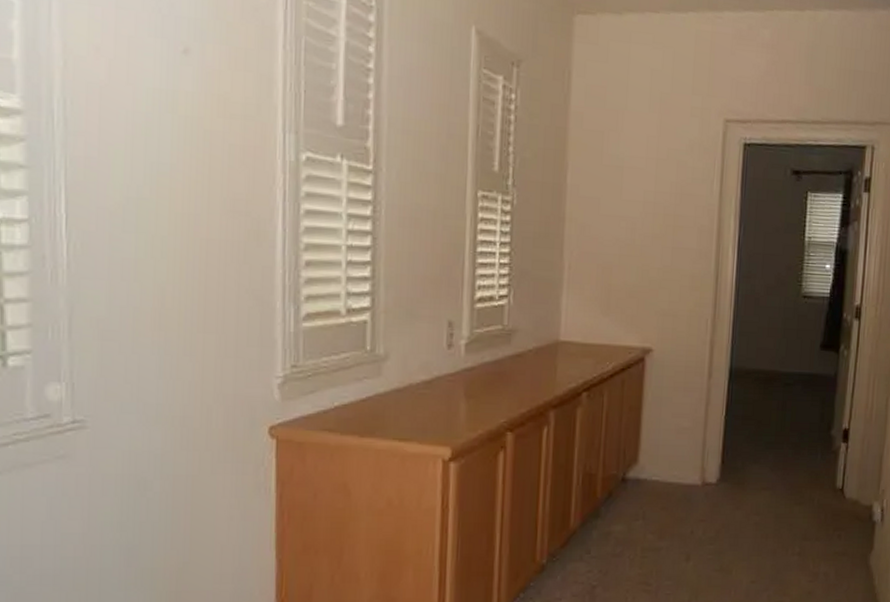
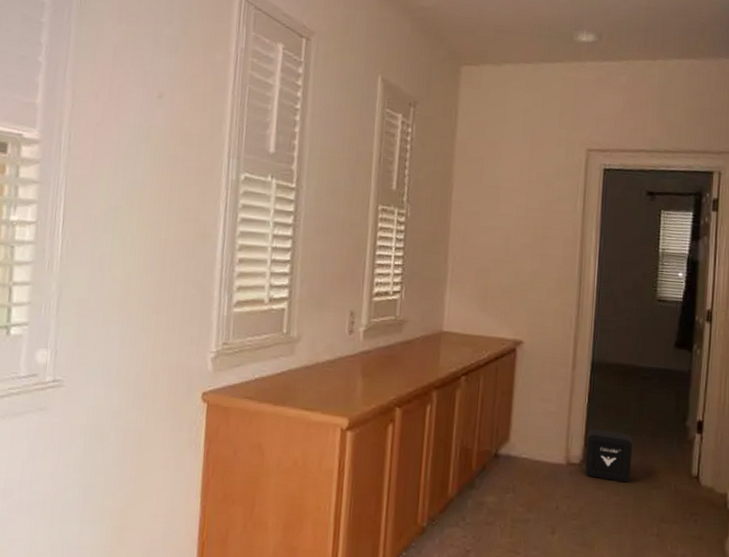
air purifier: none [722,443,774,501] -> present [585,428,633,483]

